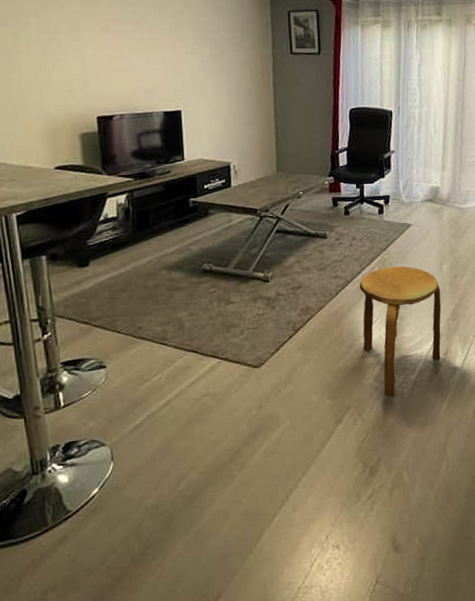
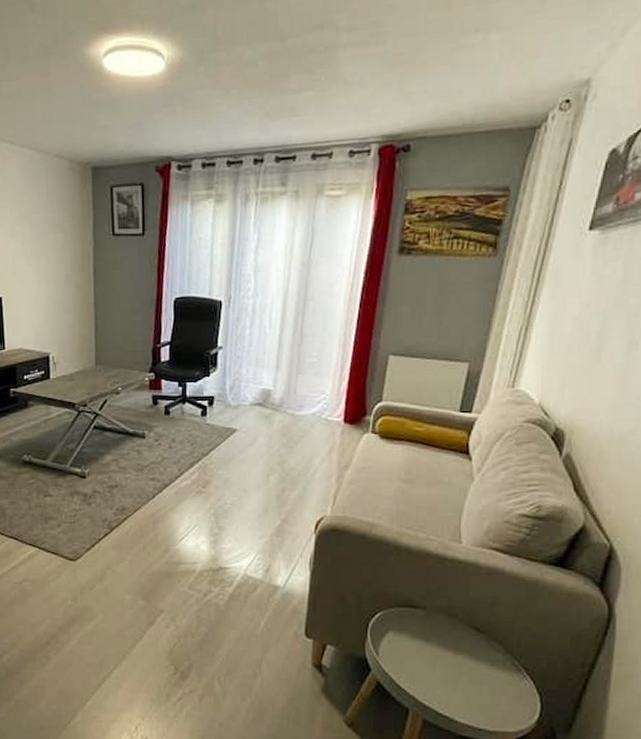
stool: present [359,266,442,398] -> none [177,473,266,608]

